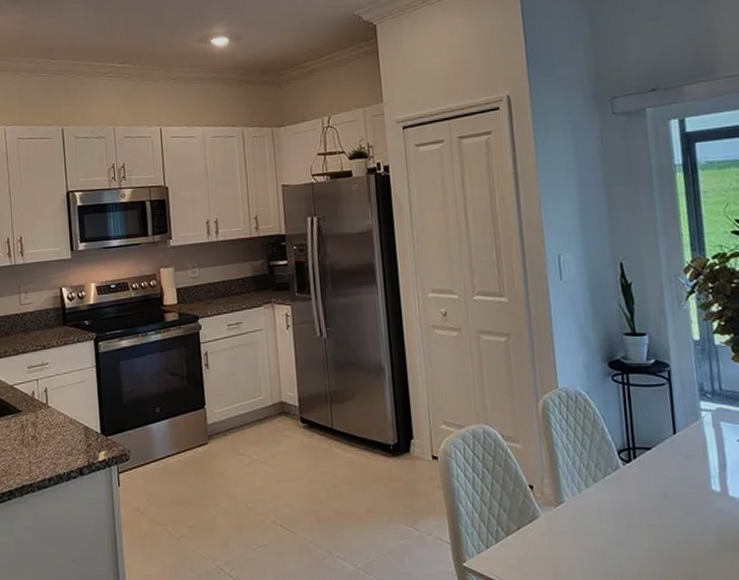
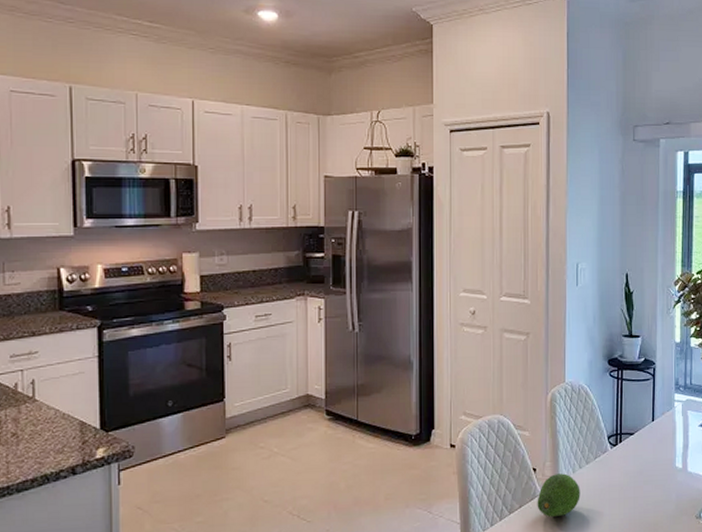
fruit: none [537,492,591,542] -> present [537,473,580,517]

